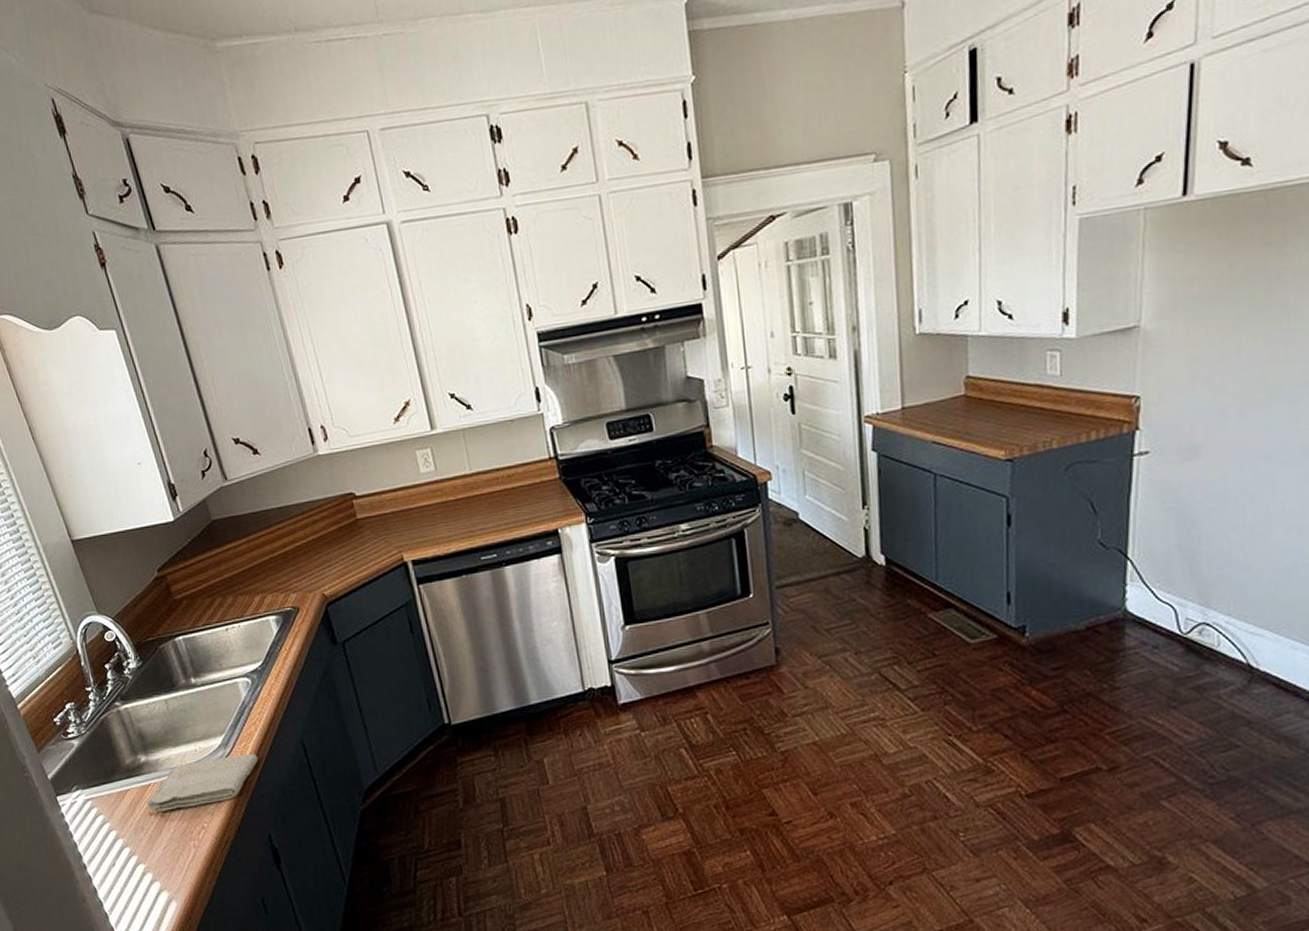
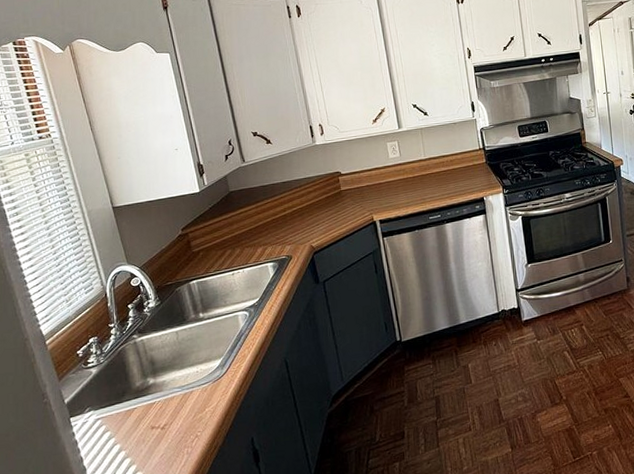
washcloth: present [146,753,259,811] -> none [150,371,249,425]

